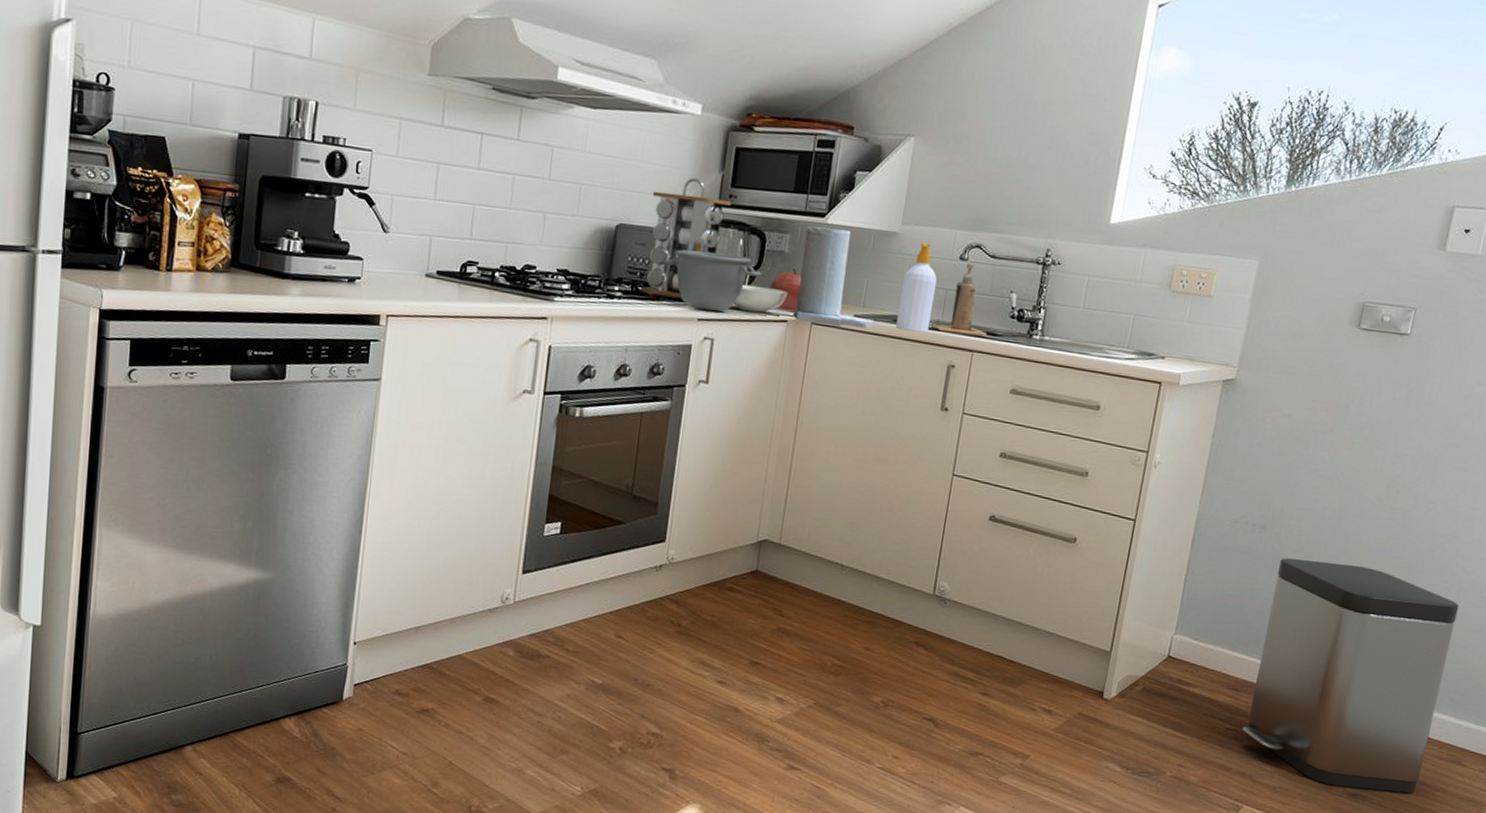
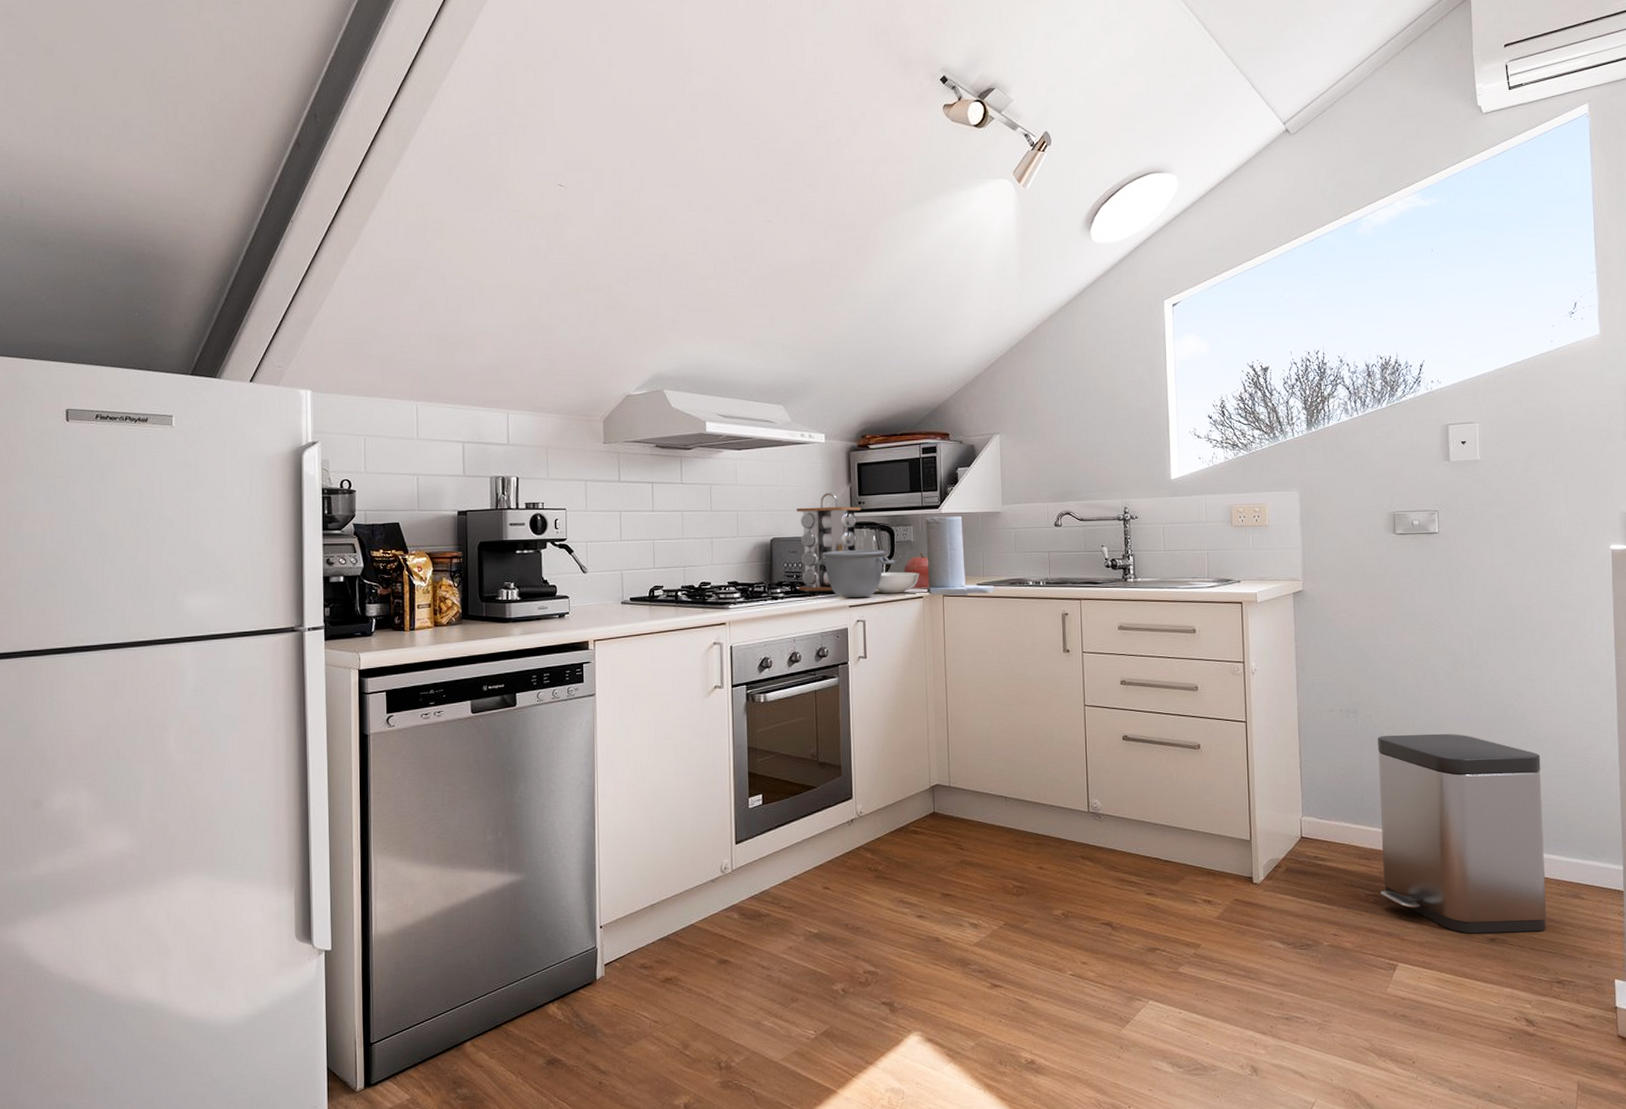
soap bottle: present [895,242,937,333] -> none [1011,517,1041,590]
soap dispenser: present [929,262,987,337] -> none [1040,527,1089,587]

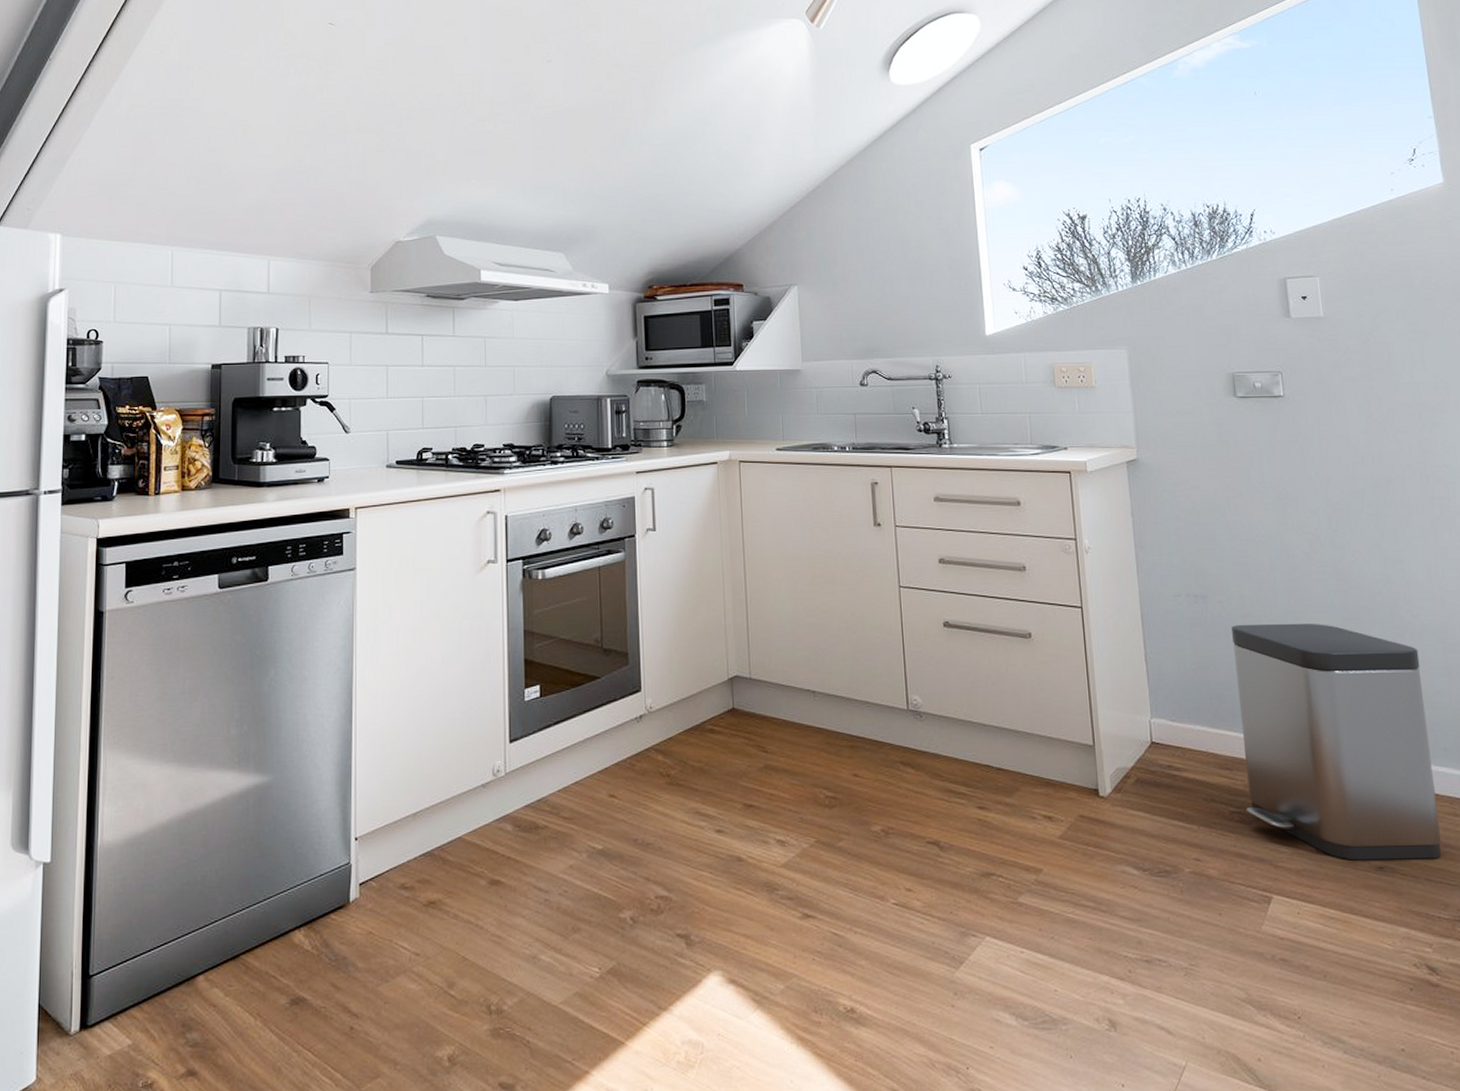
spice rack: present [796,493,861,593] -> none [577,347,648,458]
cooking pot: present [814,543,895,599] -> none [597,402,686,464]
bowl: present [876,571,920,594] -> none [666,434,714,459]
fruit: present [904,551,930,589] -> none [695,412,724,453]
paper towel: present [925,516,995,596] -> none [719,374,796,462]

